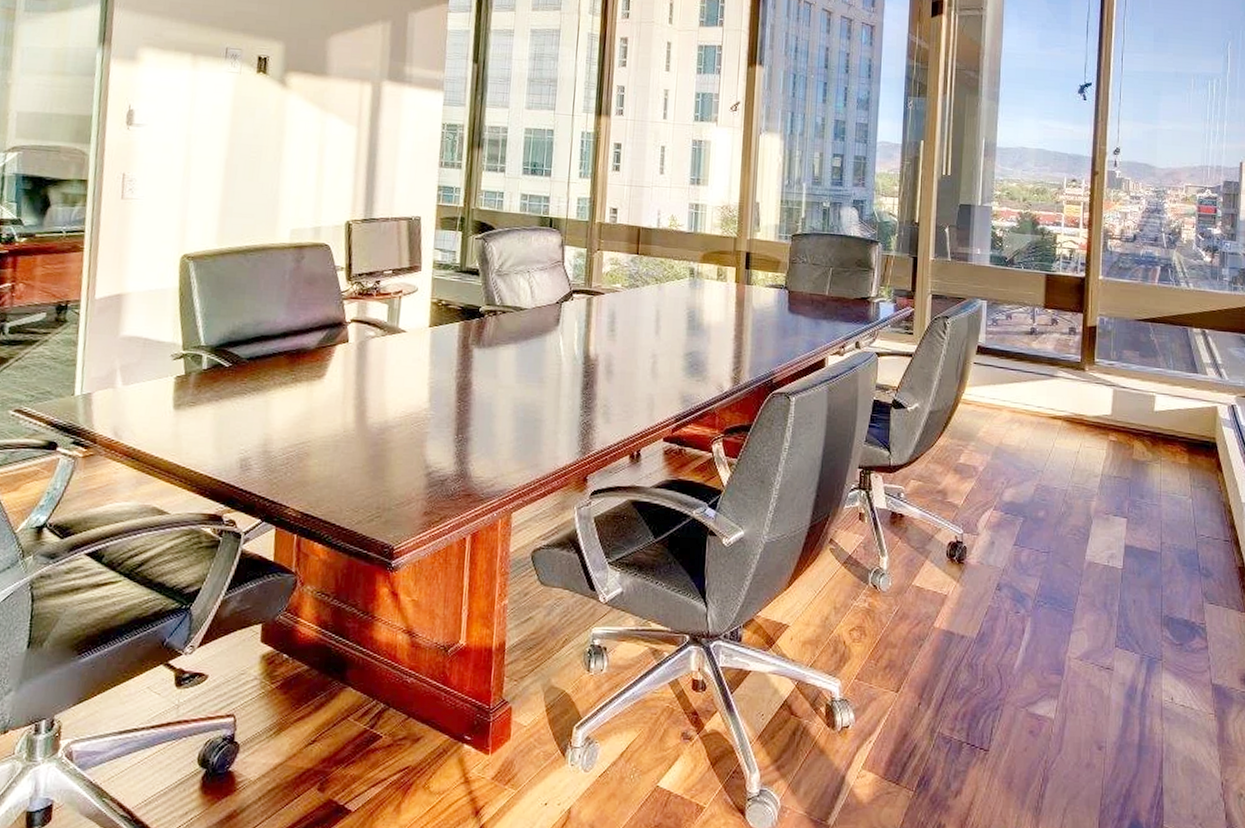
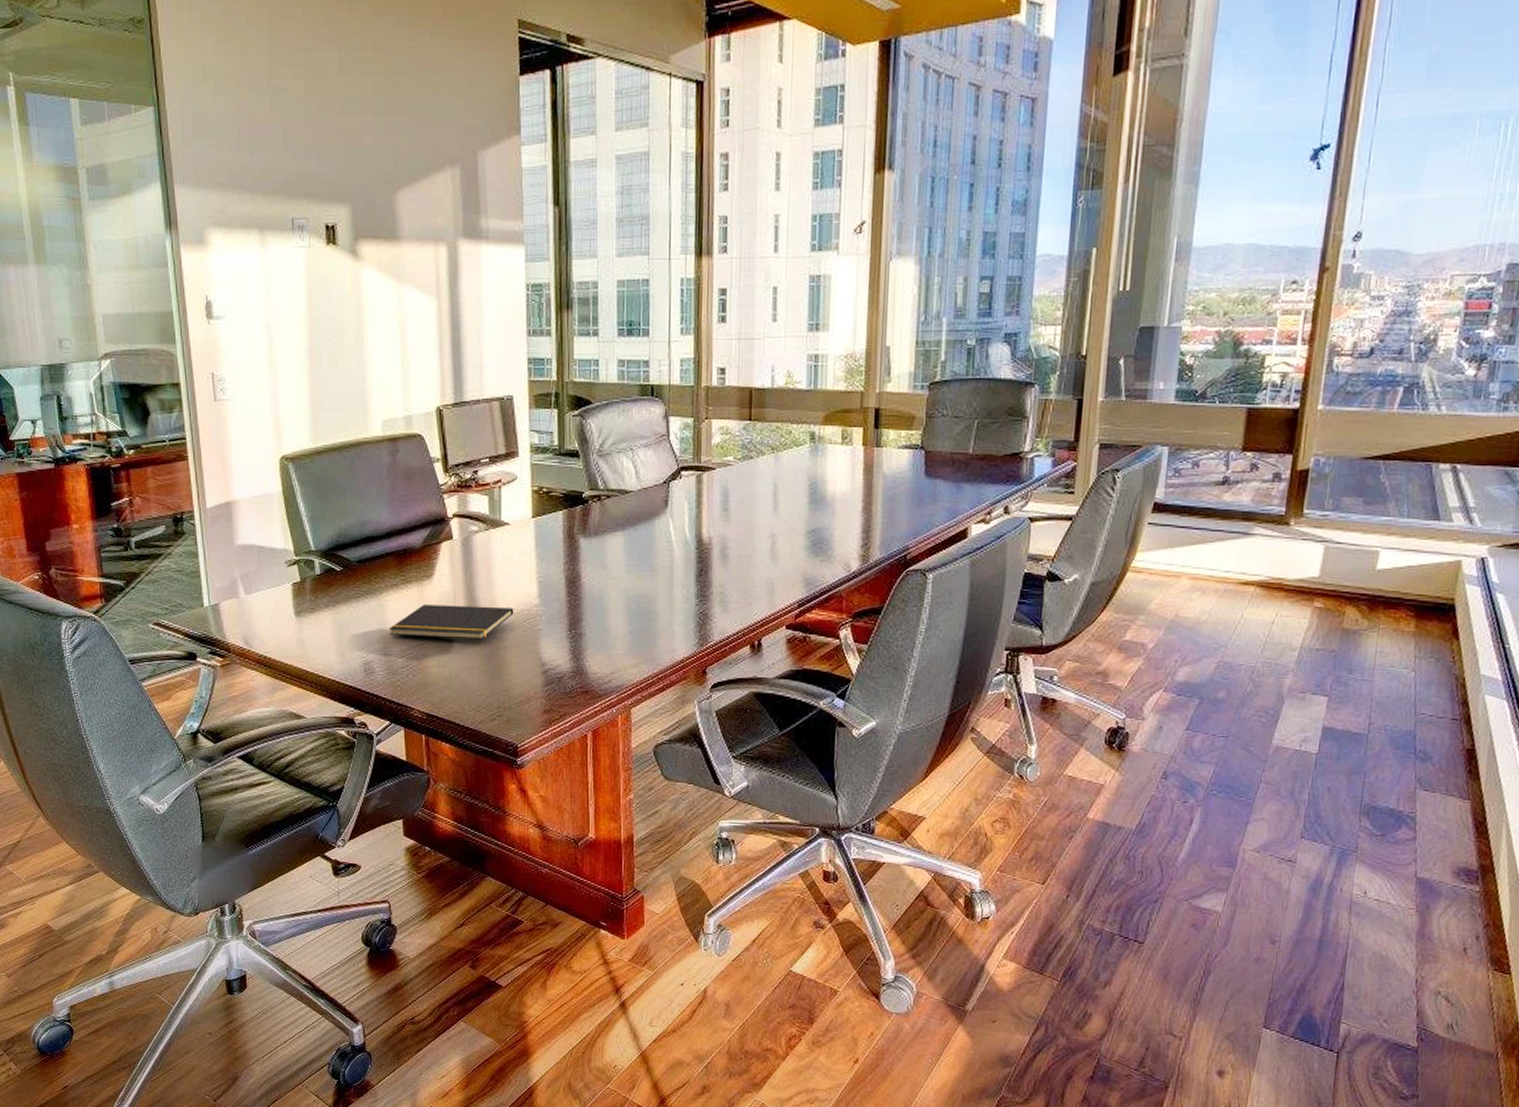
notepad: none [271,404,403,441] -> present [388,605,514,640]

